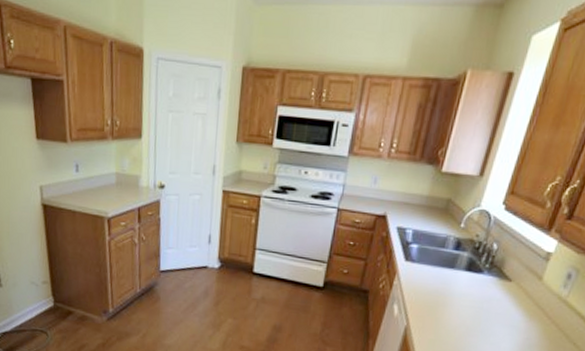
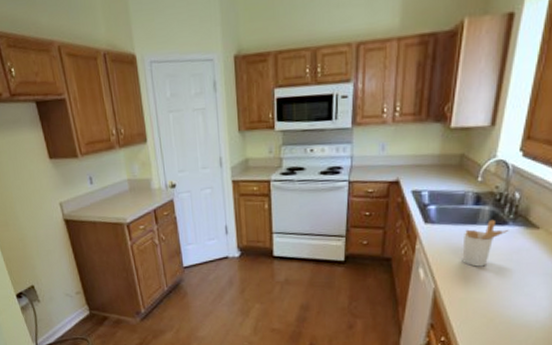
utensil holder: none [436,266,483,311] -> present [462,219,509,267]

